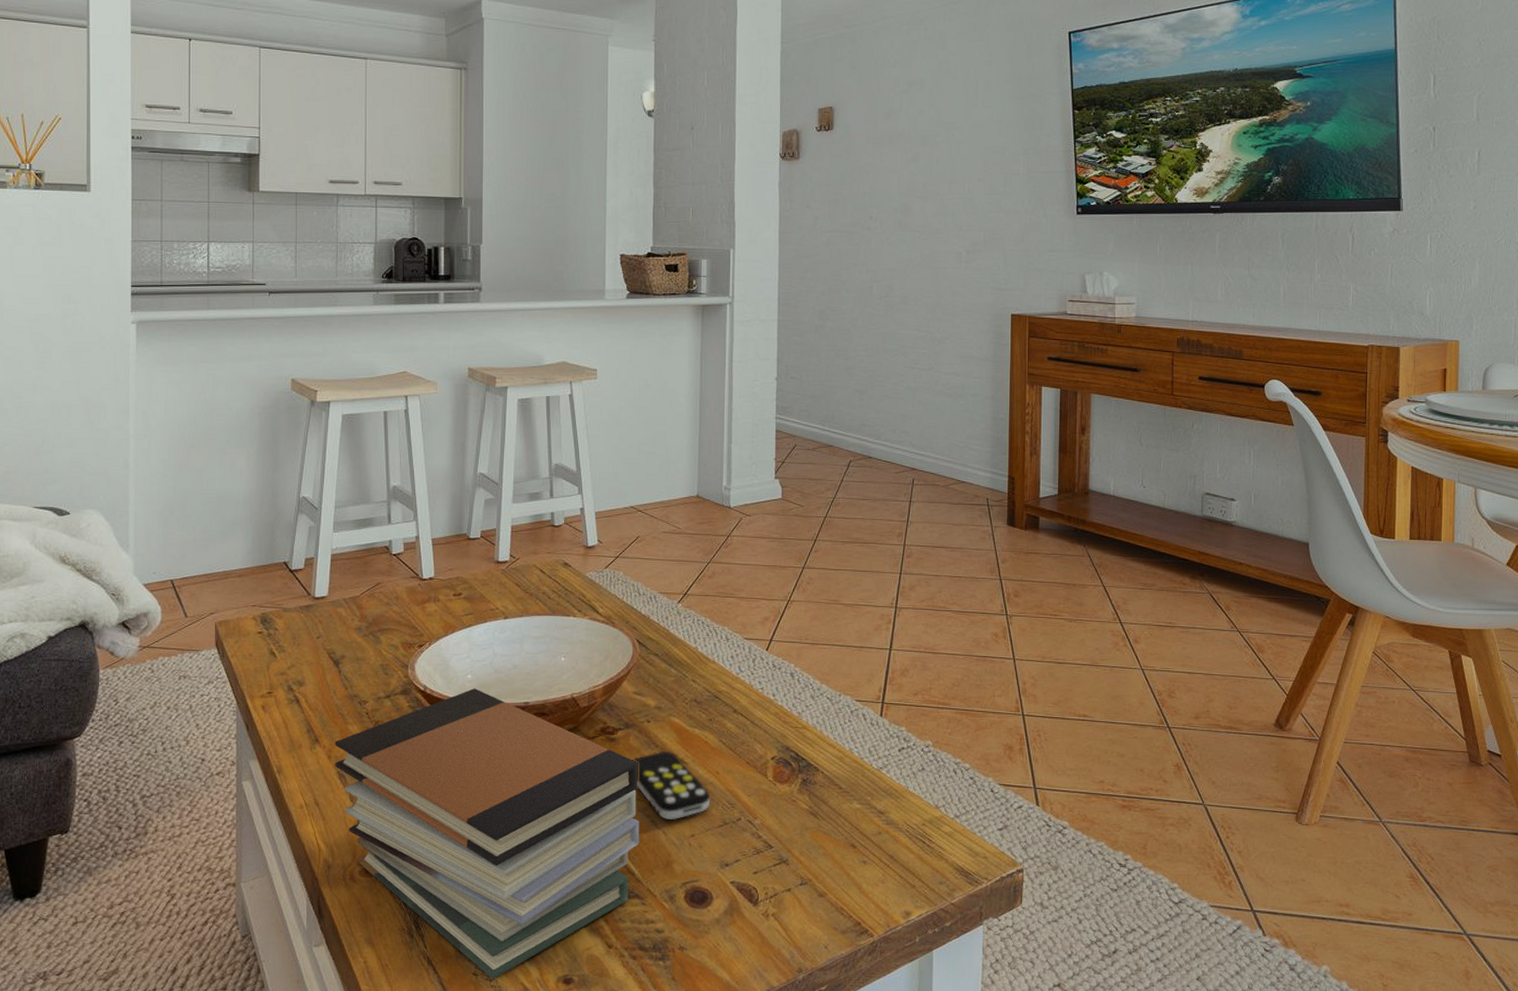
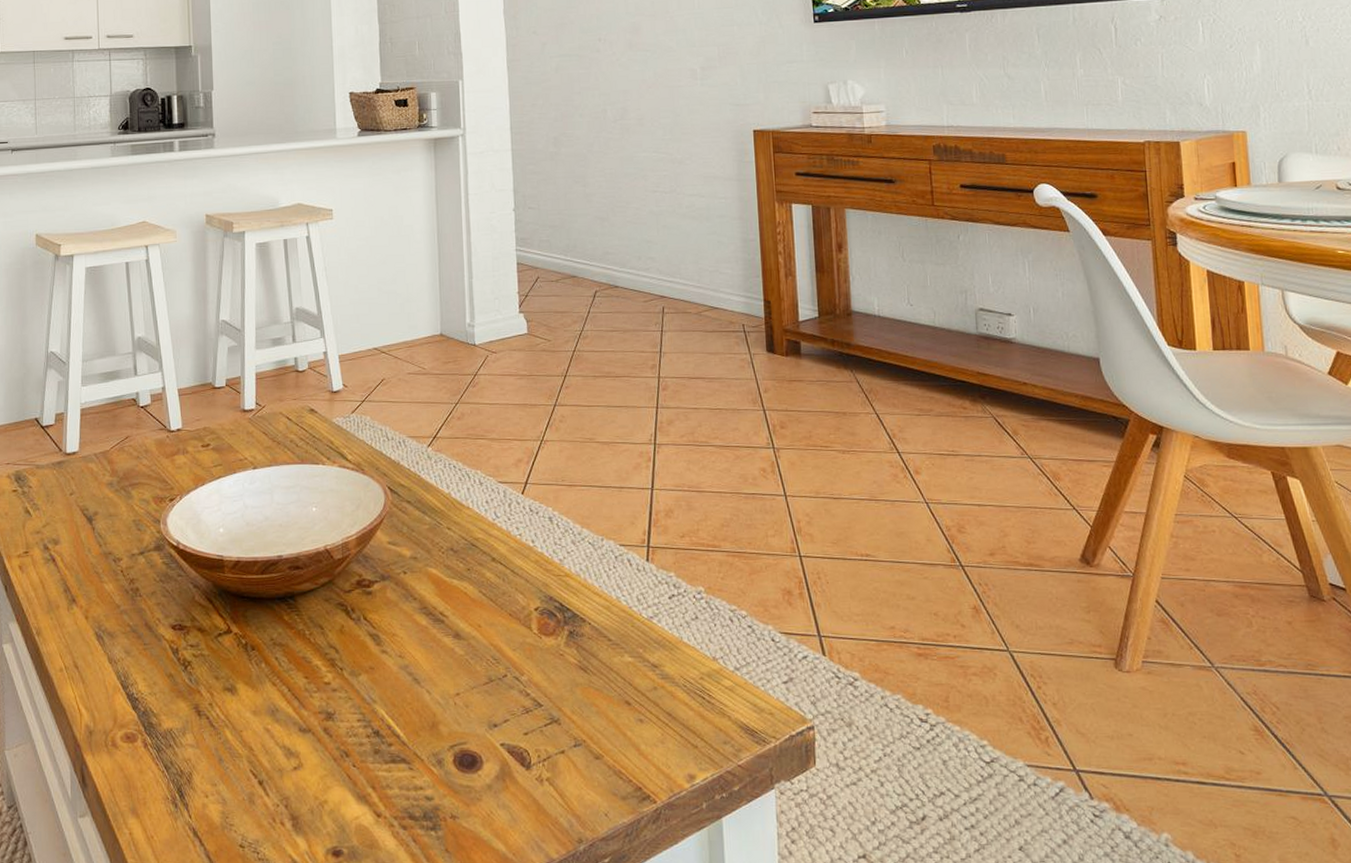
book stack: present [335,688,640,980] -> none [92,542,403,852]
remote control: present [632,751,710,820] -> none [390,603,473,677]

